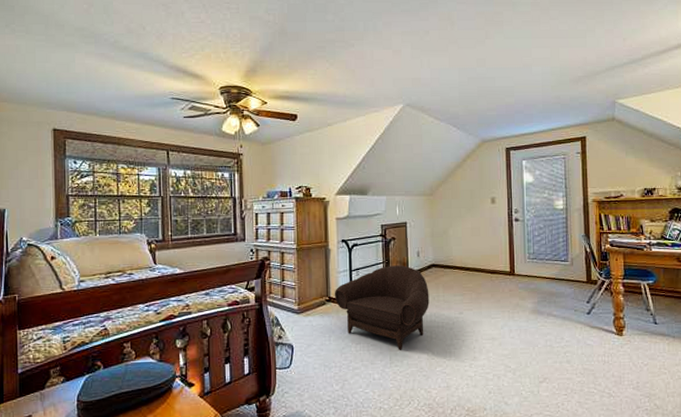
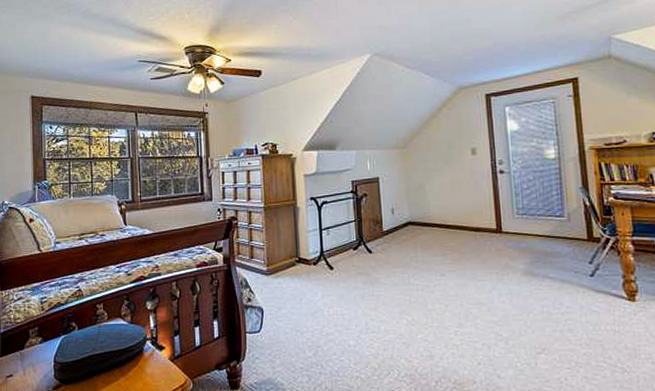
armchair: present [334,265,429,350] -> none [304,223,407,315]

